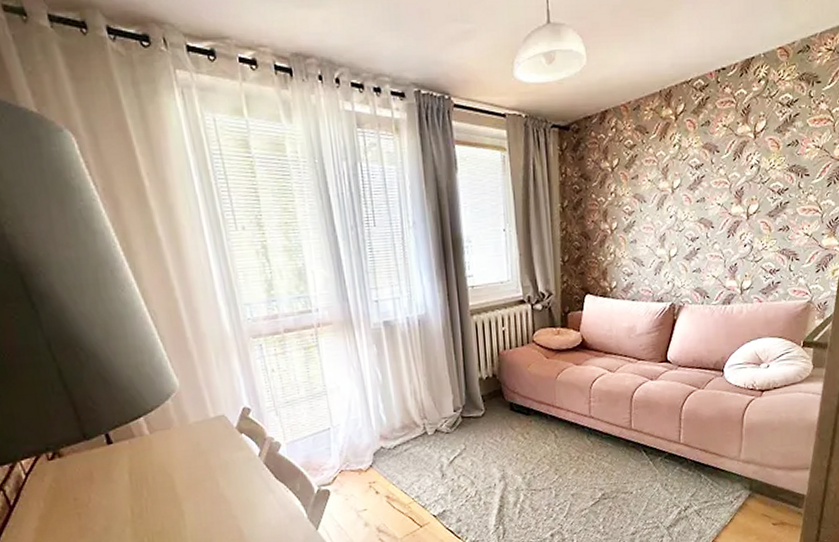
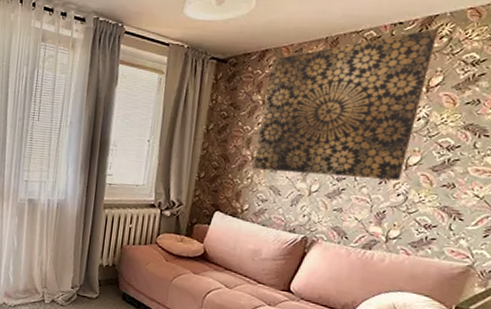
wall art: none [612,71,757,244] -> present [252,28,439,181]

